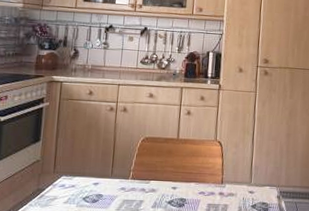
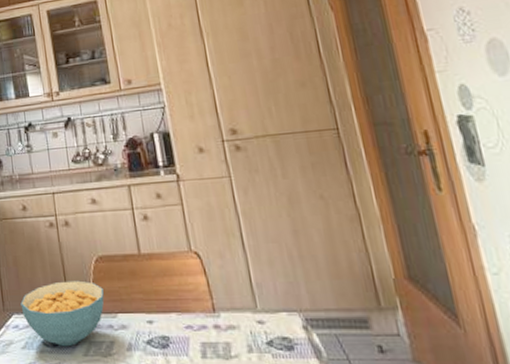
cereal bowl: none [70,153,143,203] -> present [20,280,105,347]

